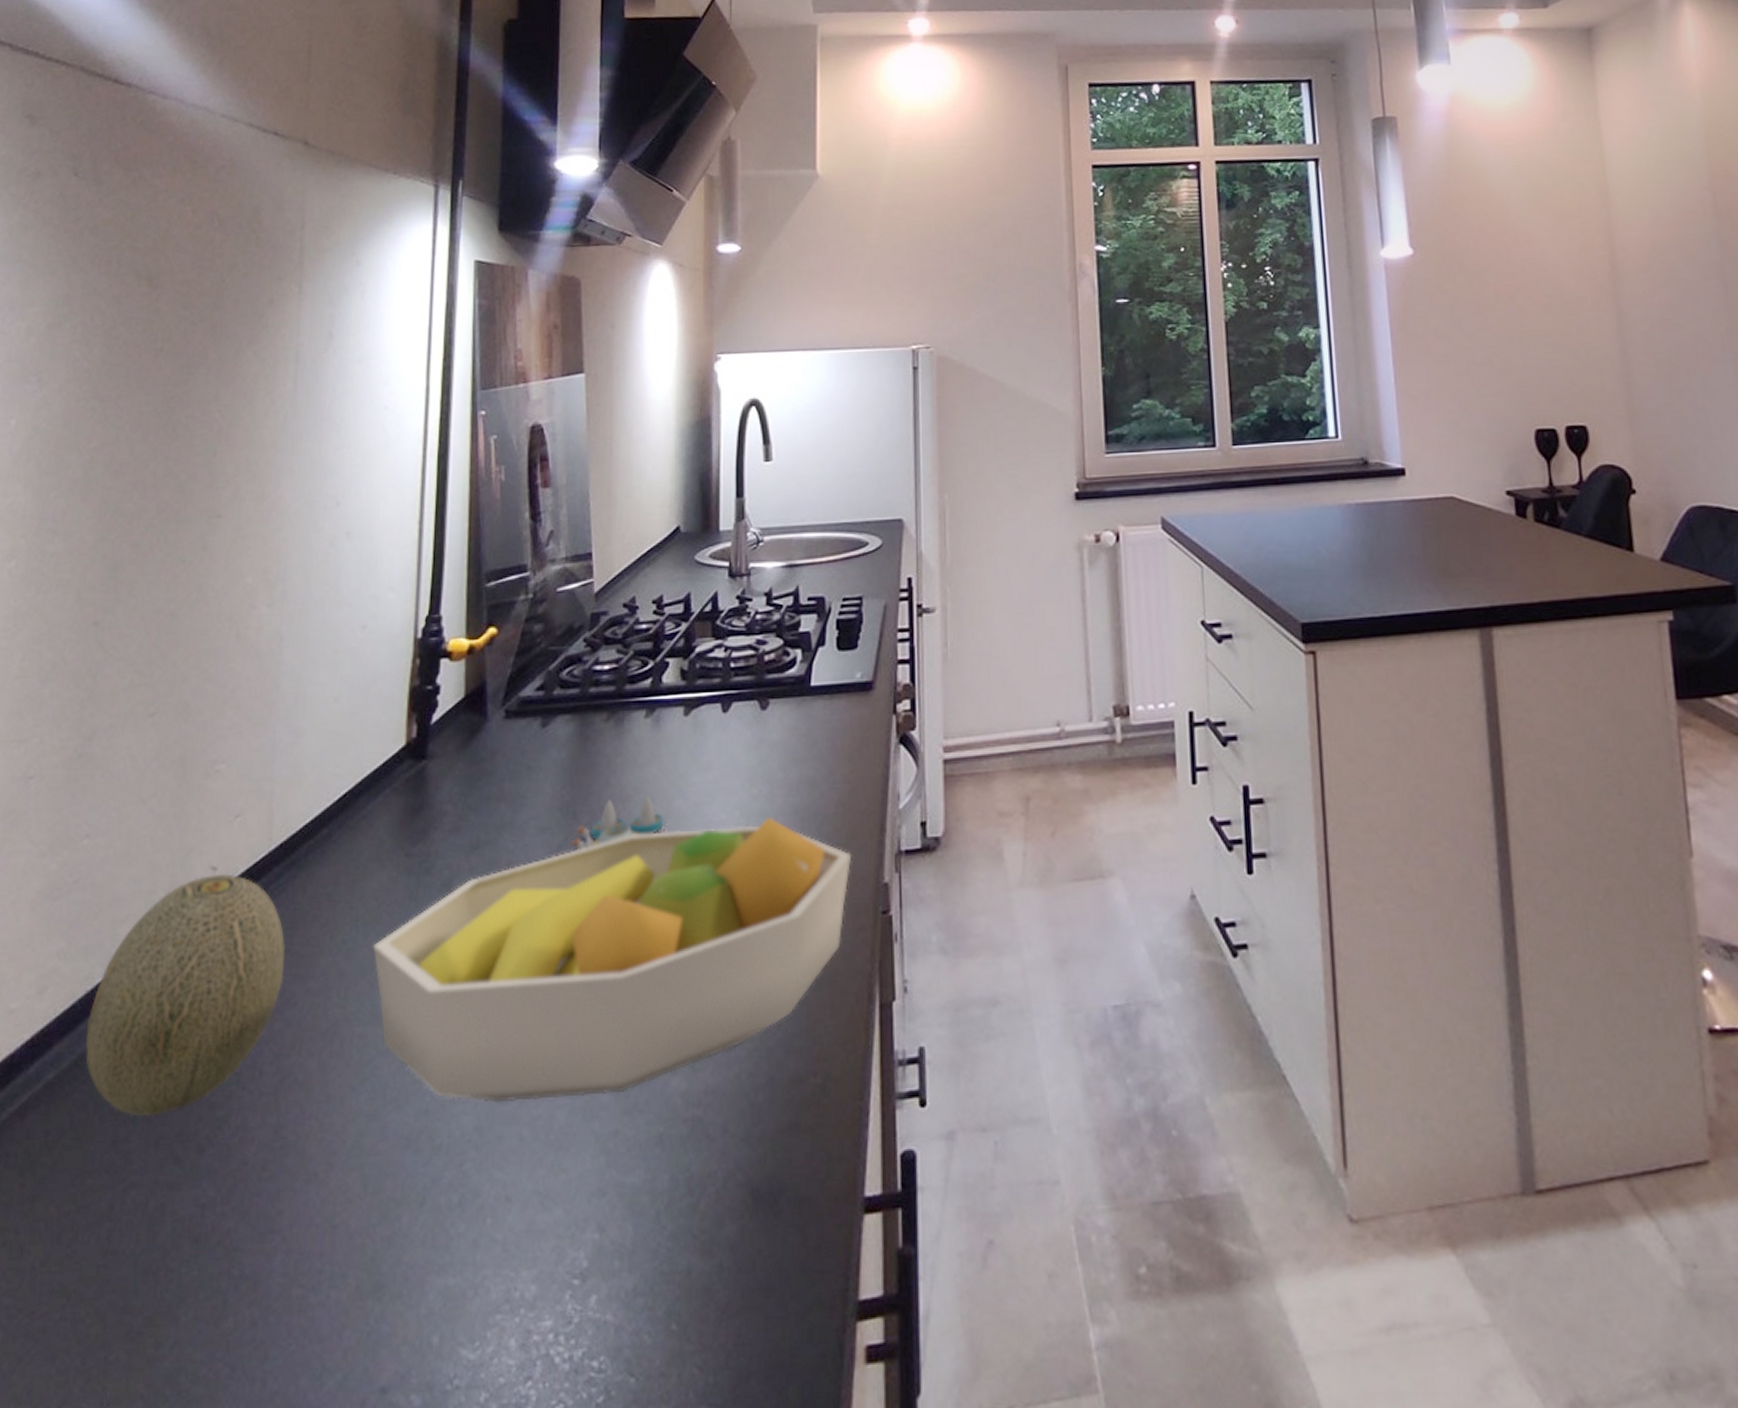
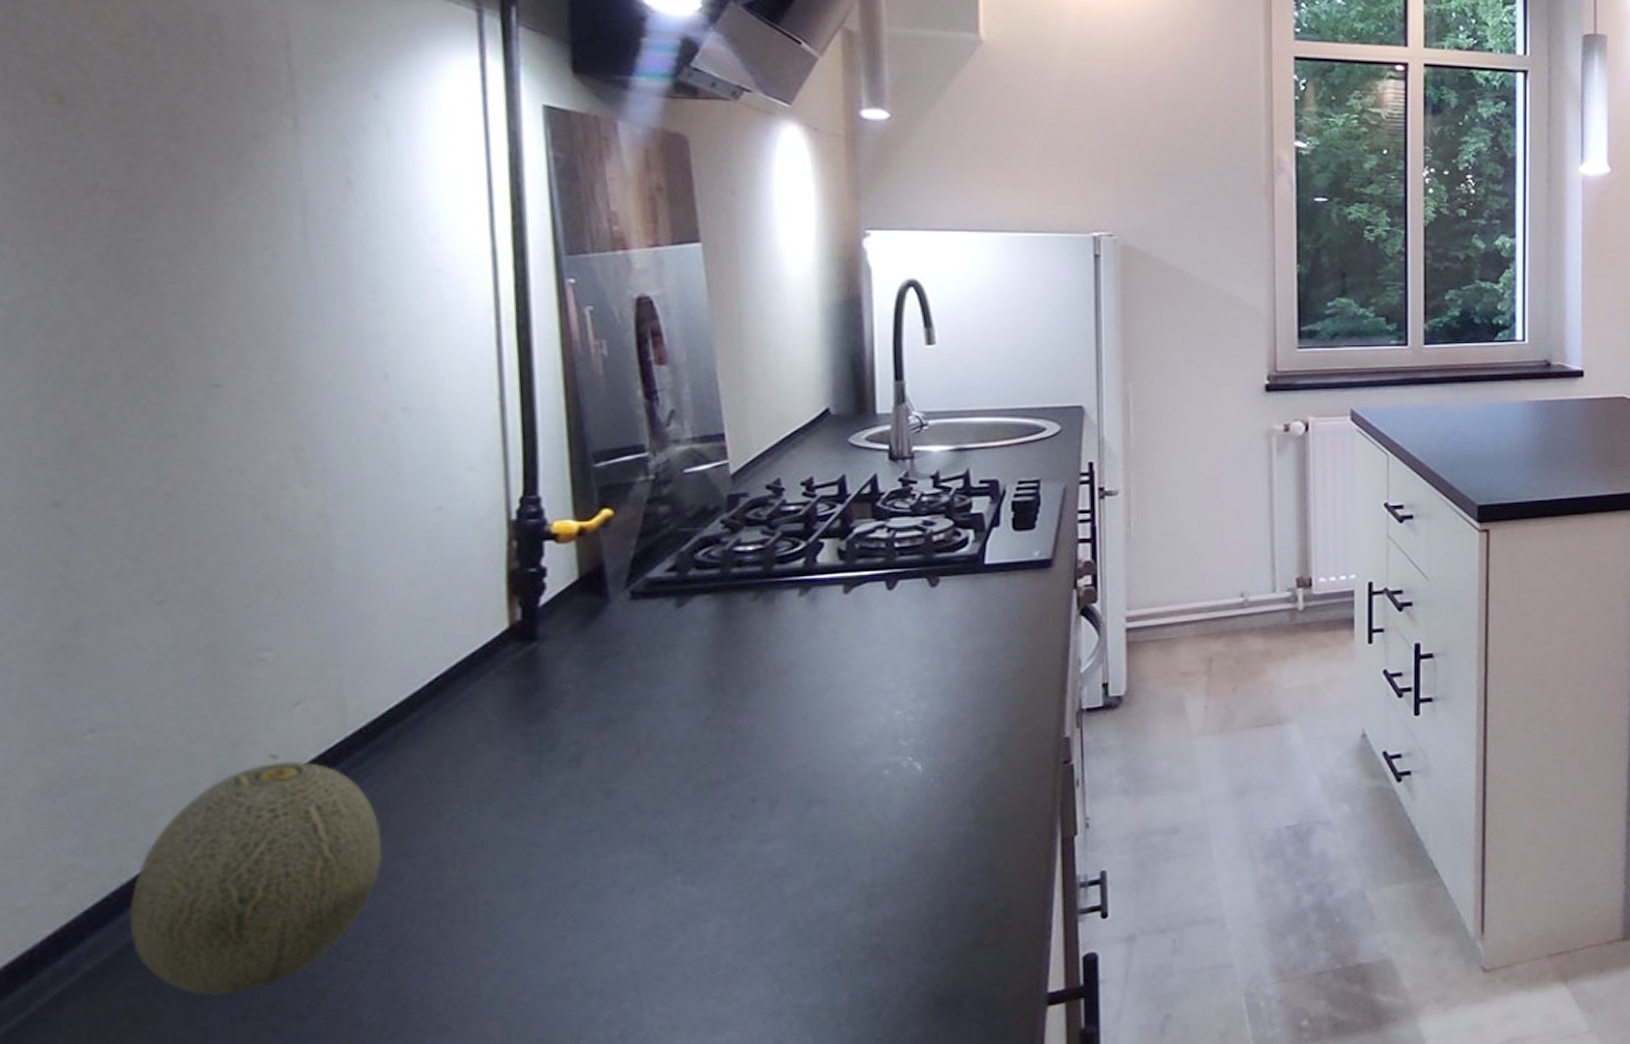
fruit bowl: present [373,816,851,1103] -> none [491,684,1031,950]
salt and pepper shaker set: present [571,796,664,851] -> none [721,669,827,722]

